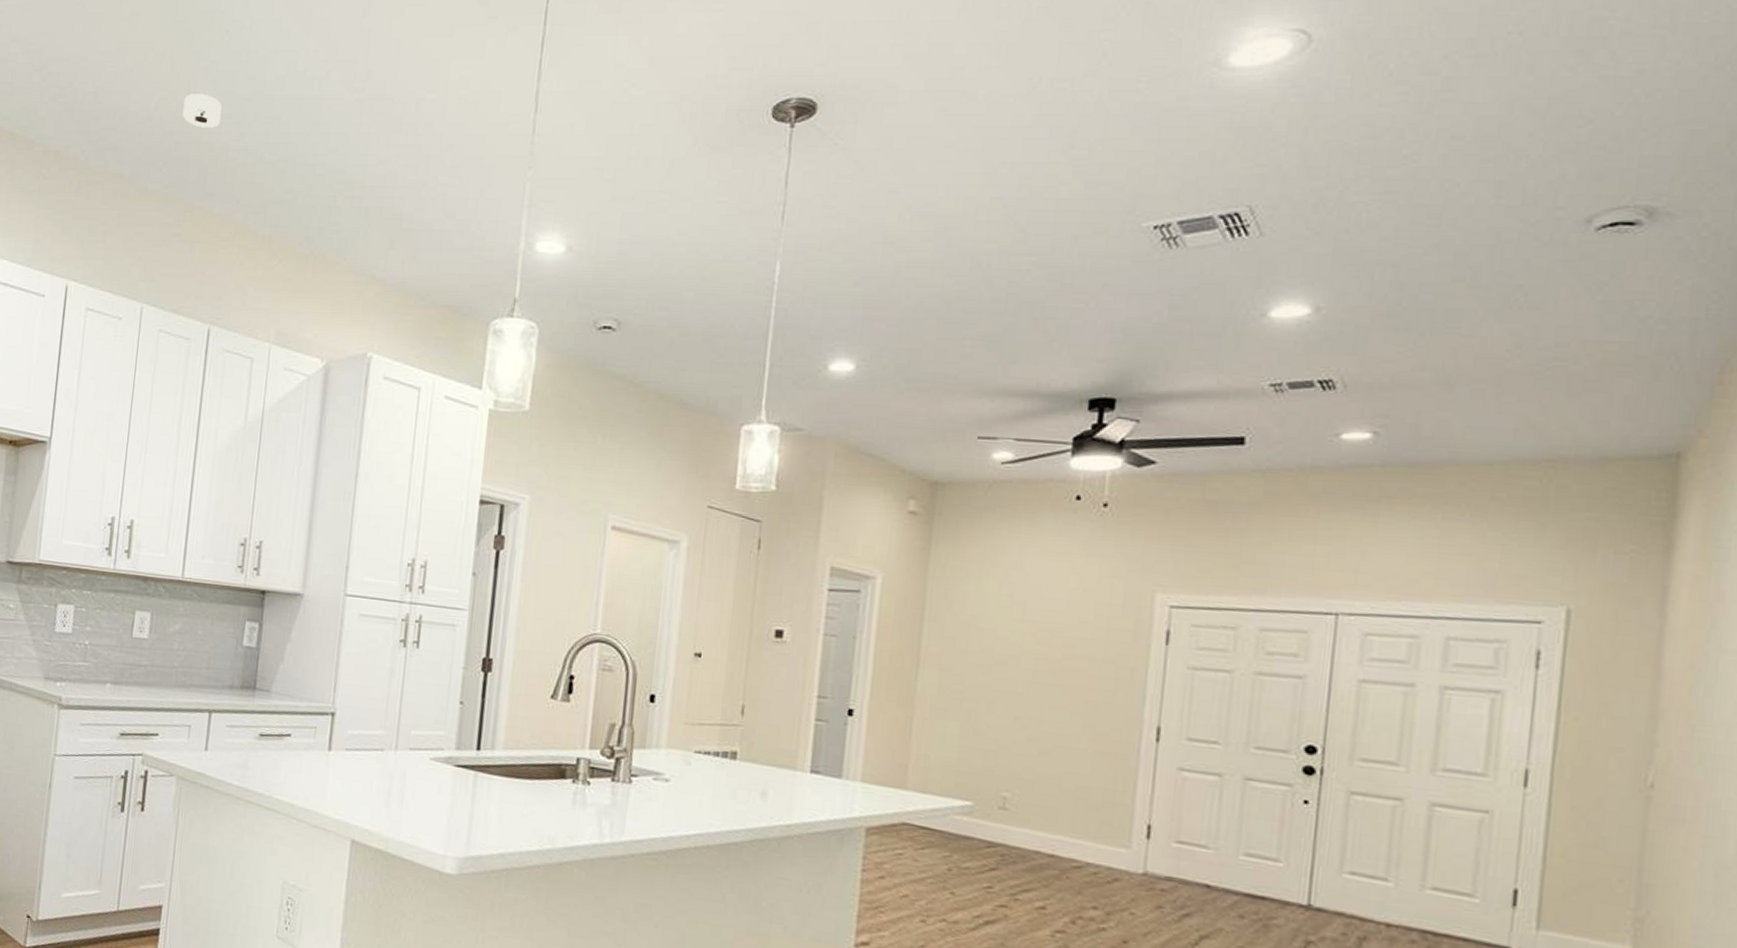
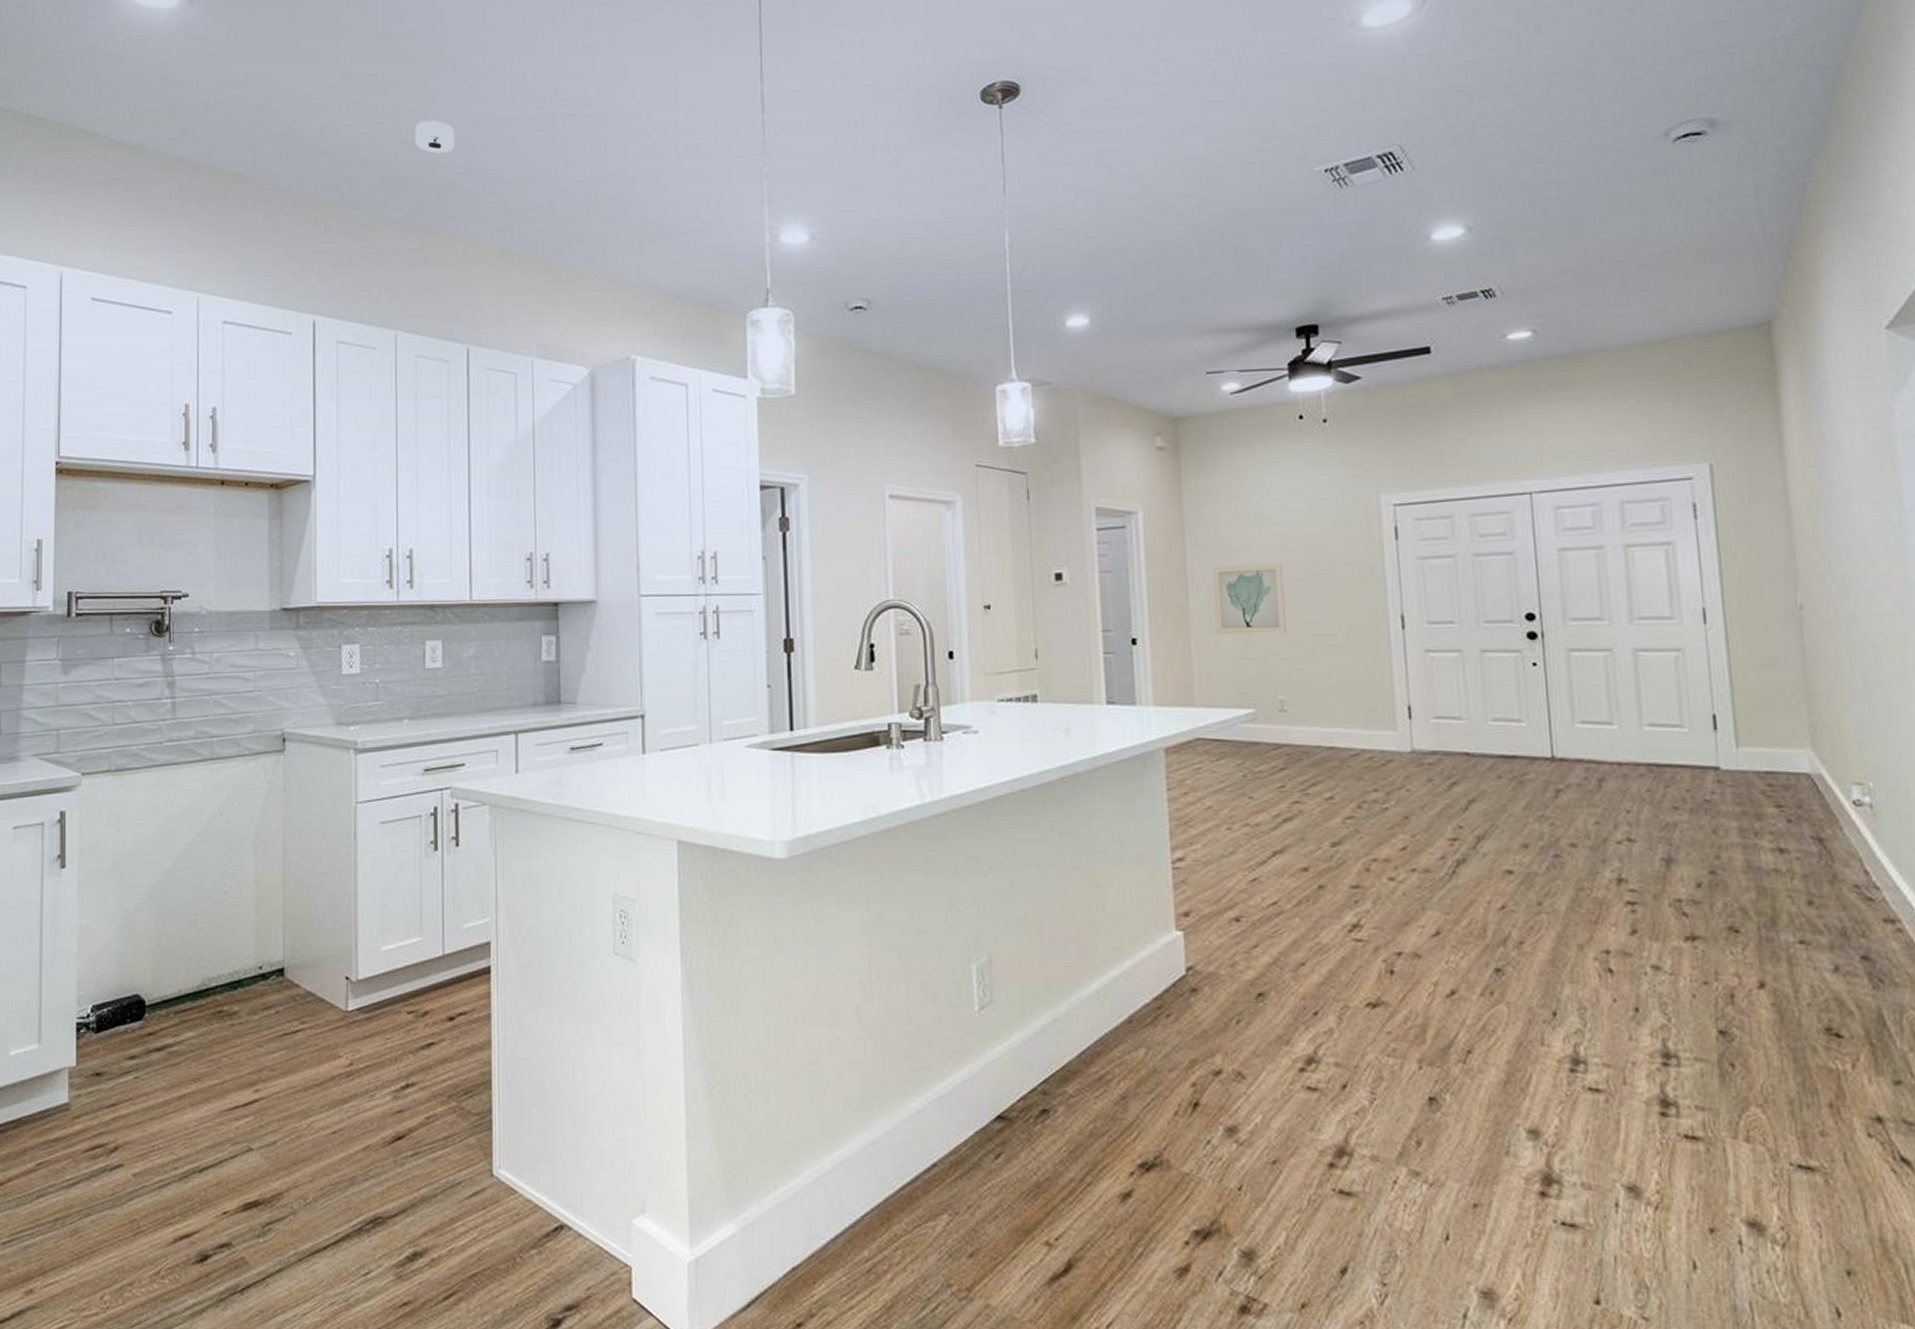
wall art: none [943,646,1030,728] -> present [1211,563,1286,635]

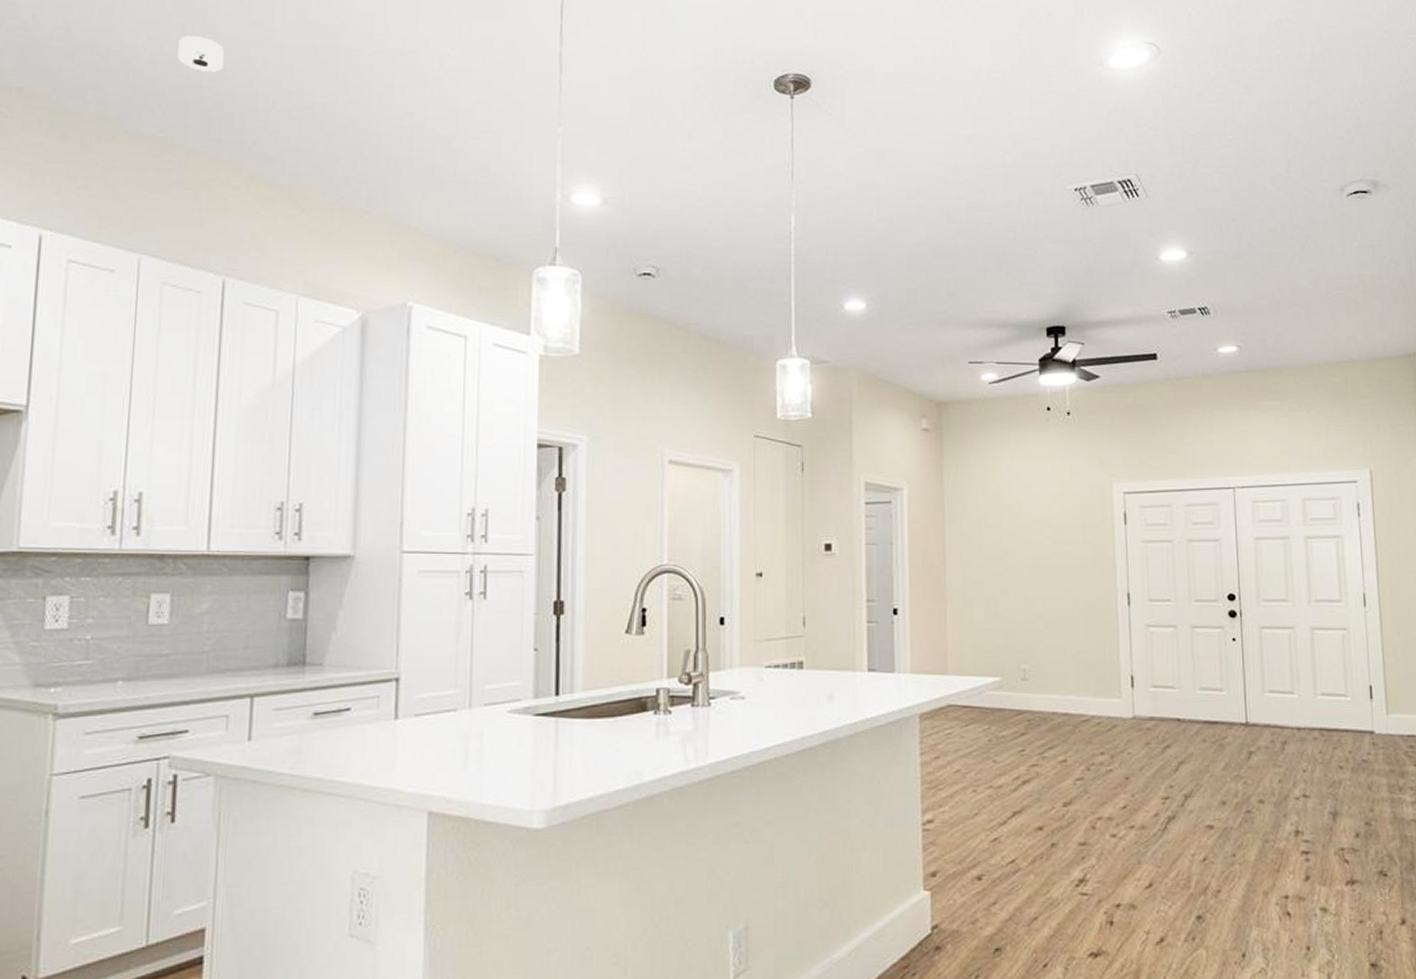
wall art: present [1211,563,1286,635] -> none [967,541,1030,607]

